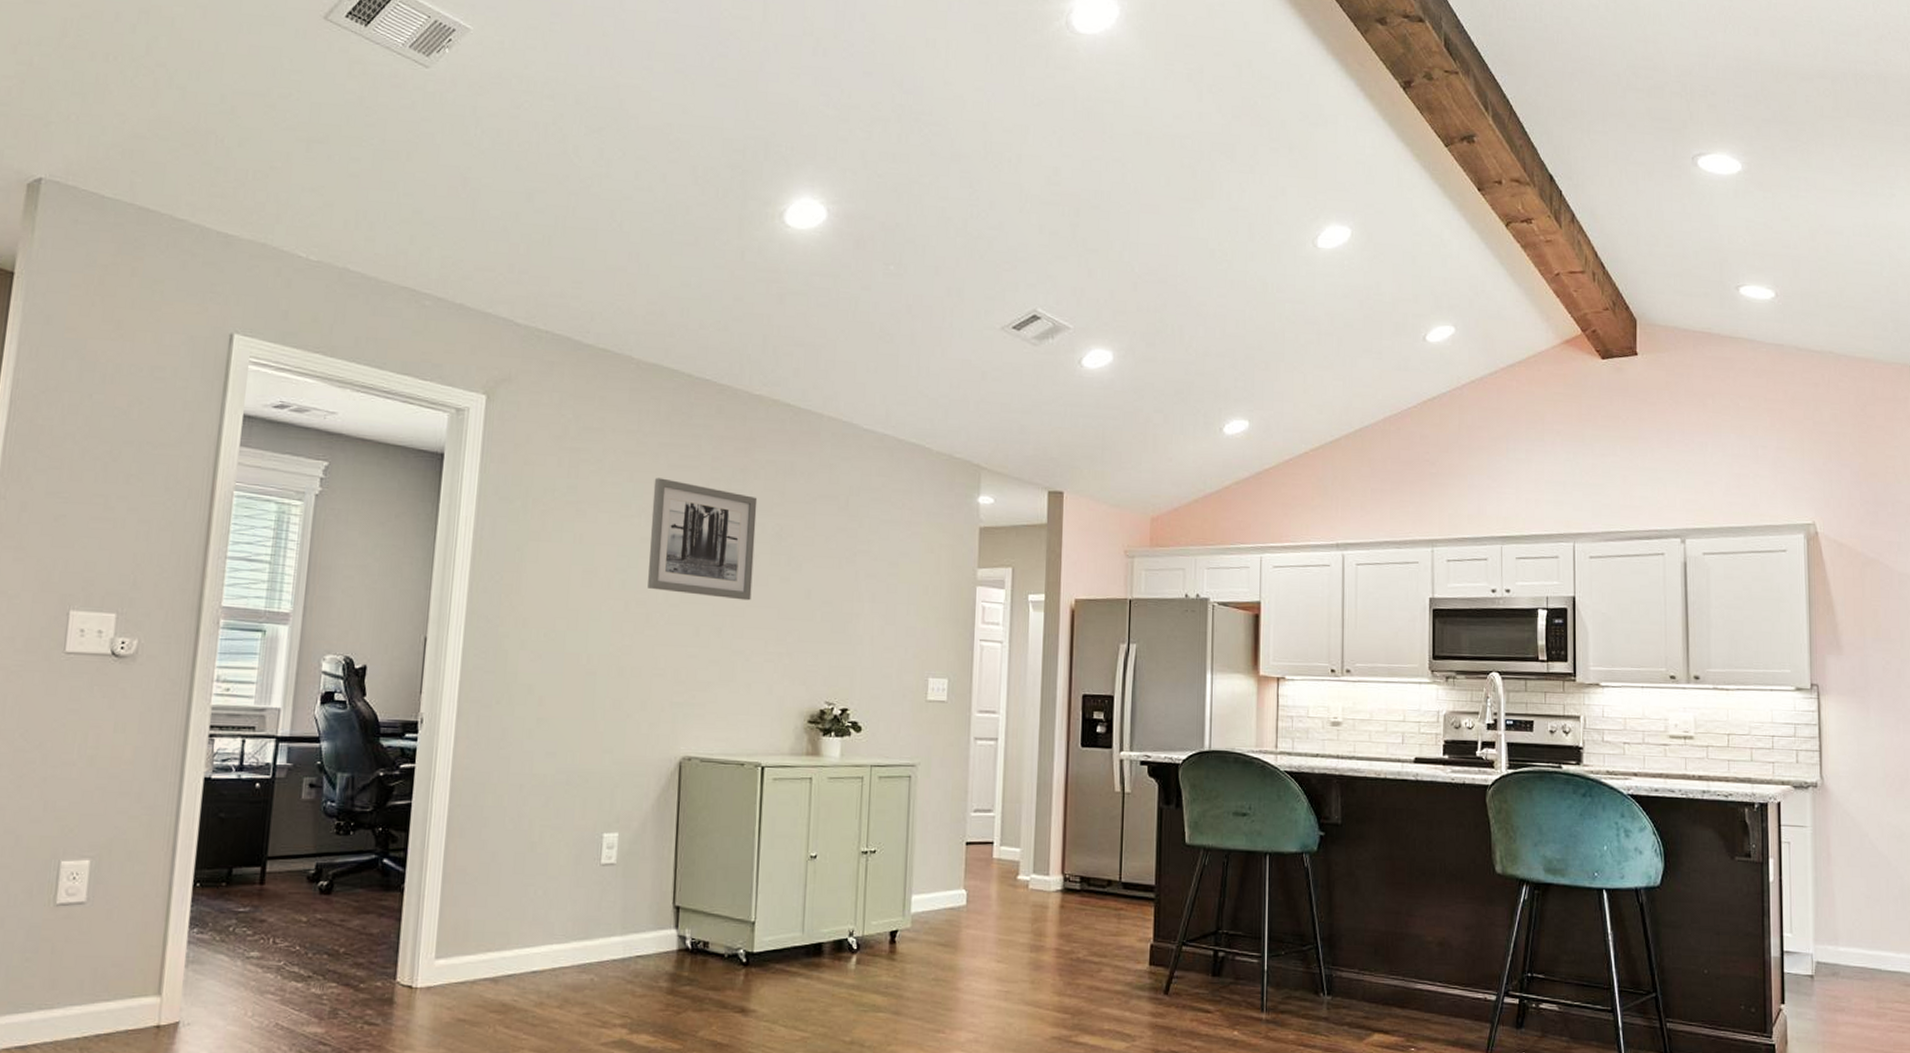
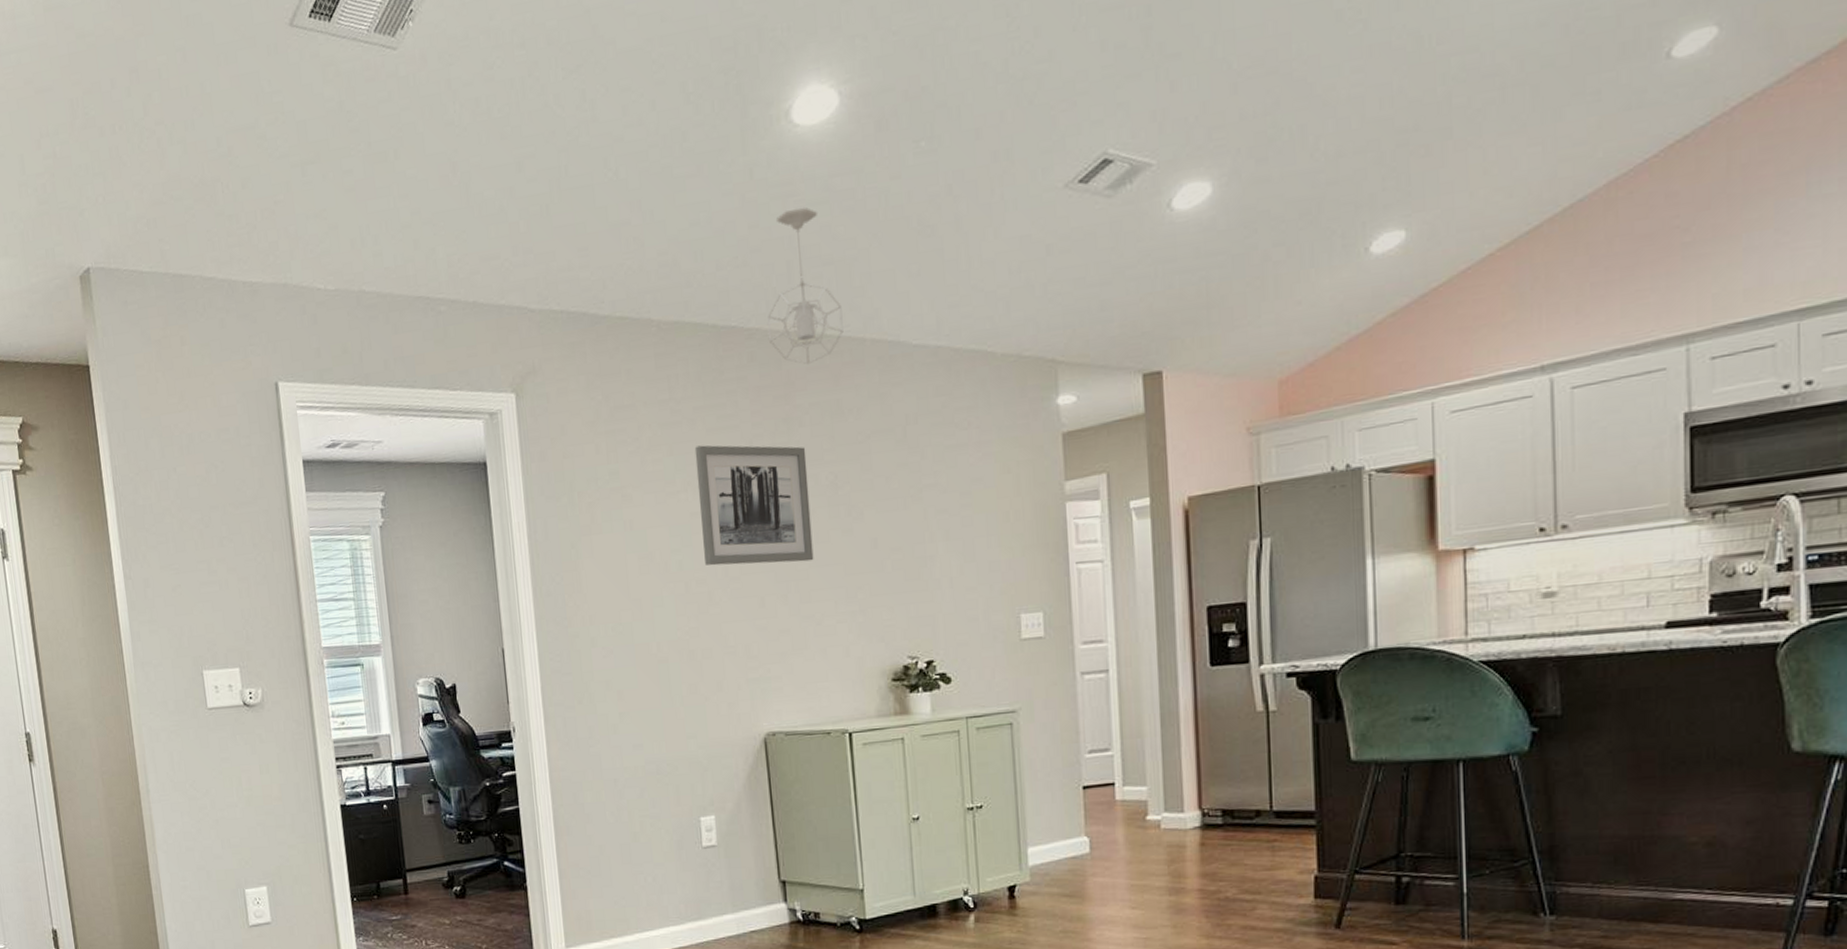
pendant light: none [737,293,806,427] -> present [767,207,844,365]

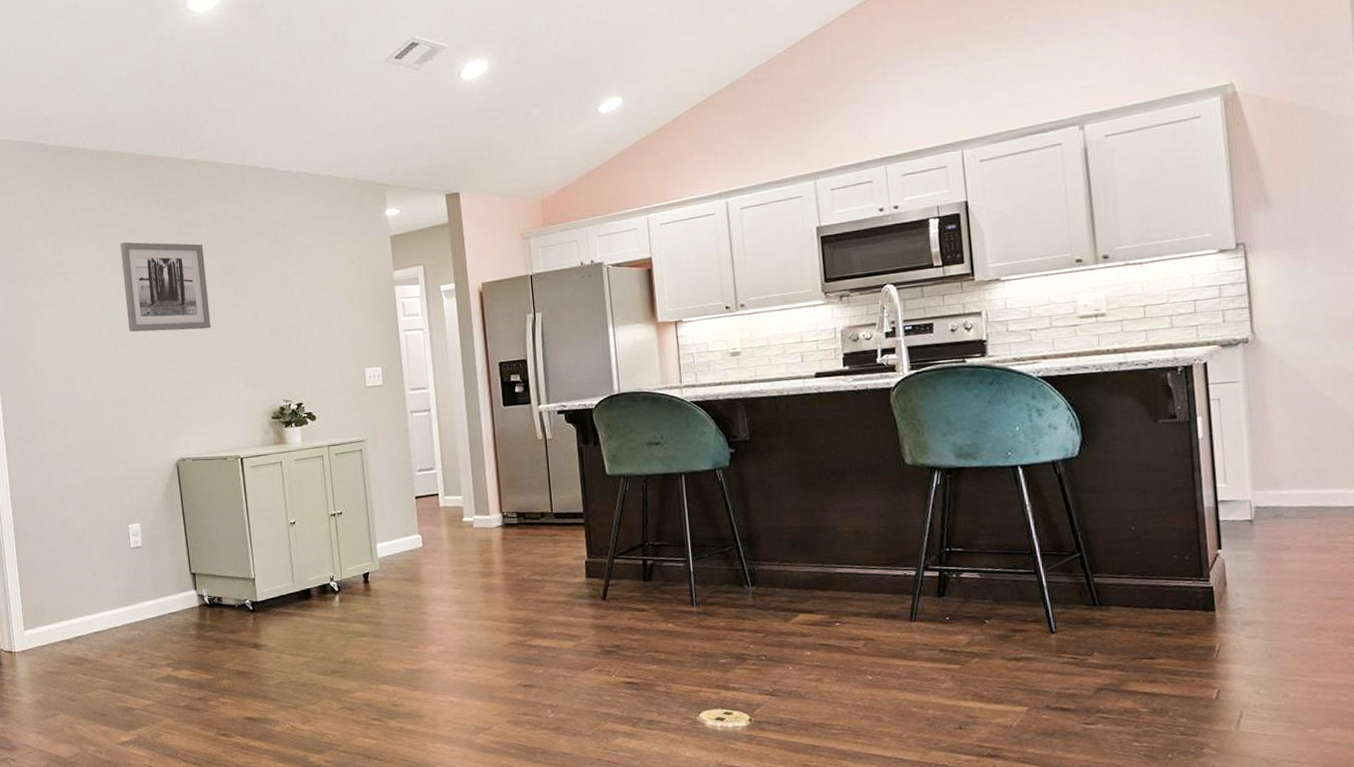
pendant light: present [767,207,844,365] -> none [173,70,229,184]

